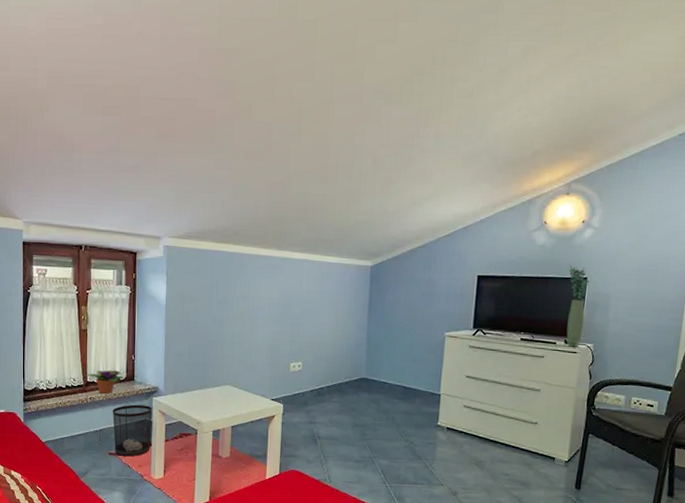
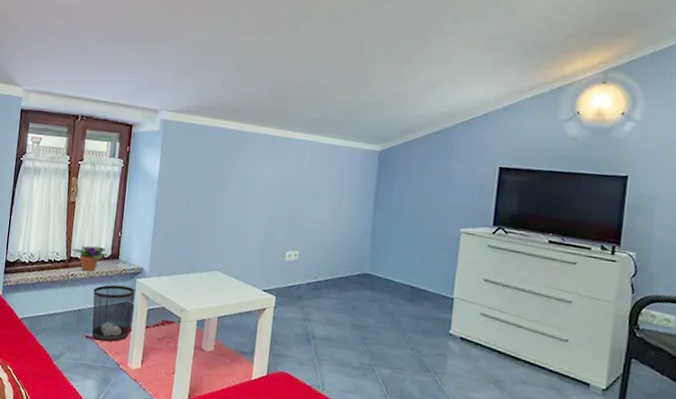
vase: present [566,265,590,348] -> none [603,161,631,255]

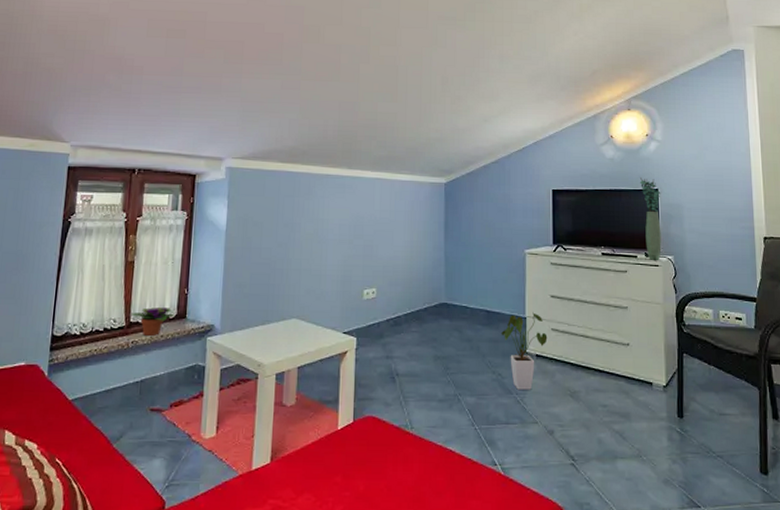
waste bin: present [91,284,135,342] -> none [157,347,206,412]
house plant: none [425,293,476,372] -> present [501,312,548,390]
vase: none [603,161,631,255] -> present [639,177,662,260]

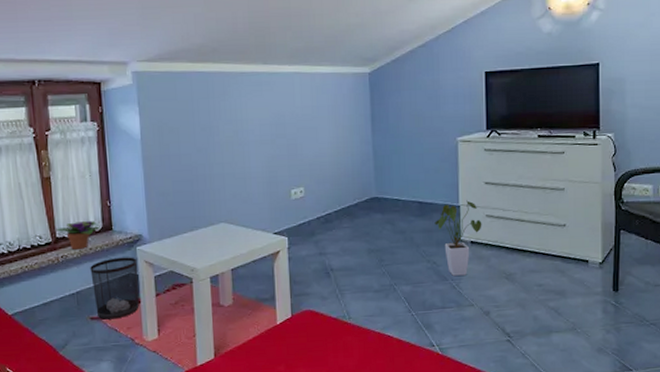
waste bin: none [157,347,206,412] -> present [90,257,139,320]
vase: present [639,177,662,260] -> none [579,52,602,139]

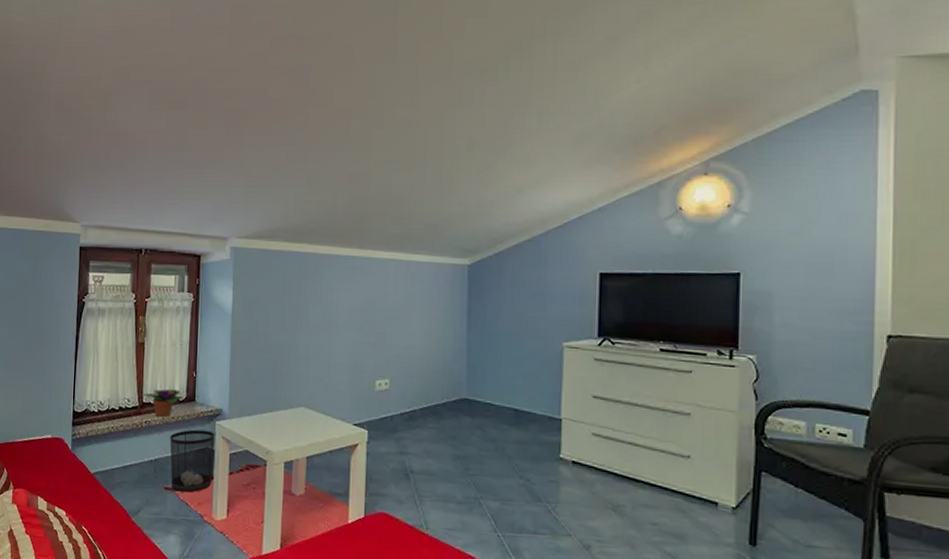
house plant: present [435,200,482,276] -> none [531,414,587,499]

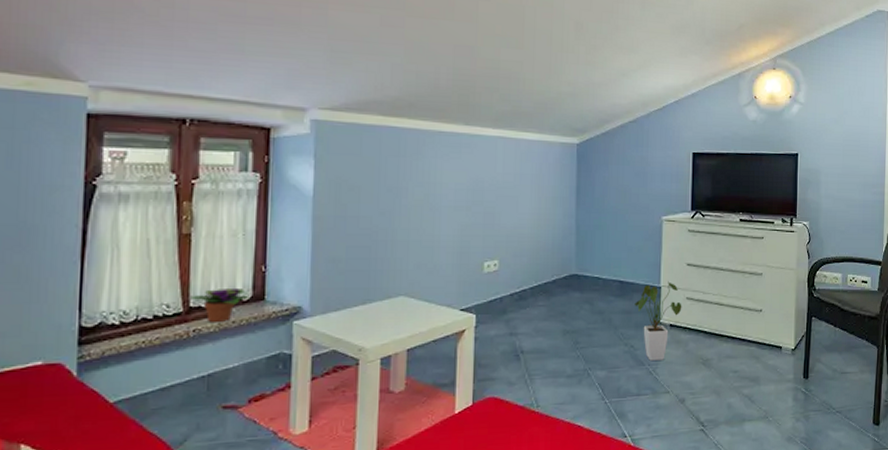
waste bin: present [170,429,215,493] -> none [229,333,293,409]
house plant: none [531,414,587,499] -> present [635,281,682,361]

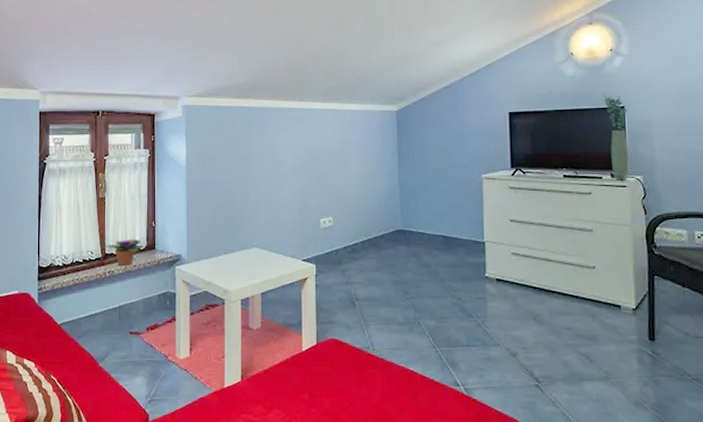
house plant: present [635,281,682,361] -> none [460,237,508,313]
vase: none [780,141,801,226] -> present [603,95,629,181]

